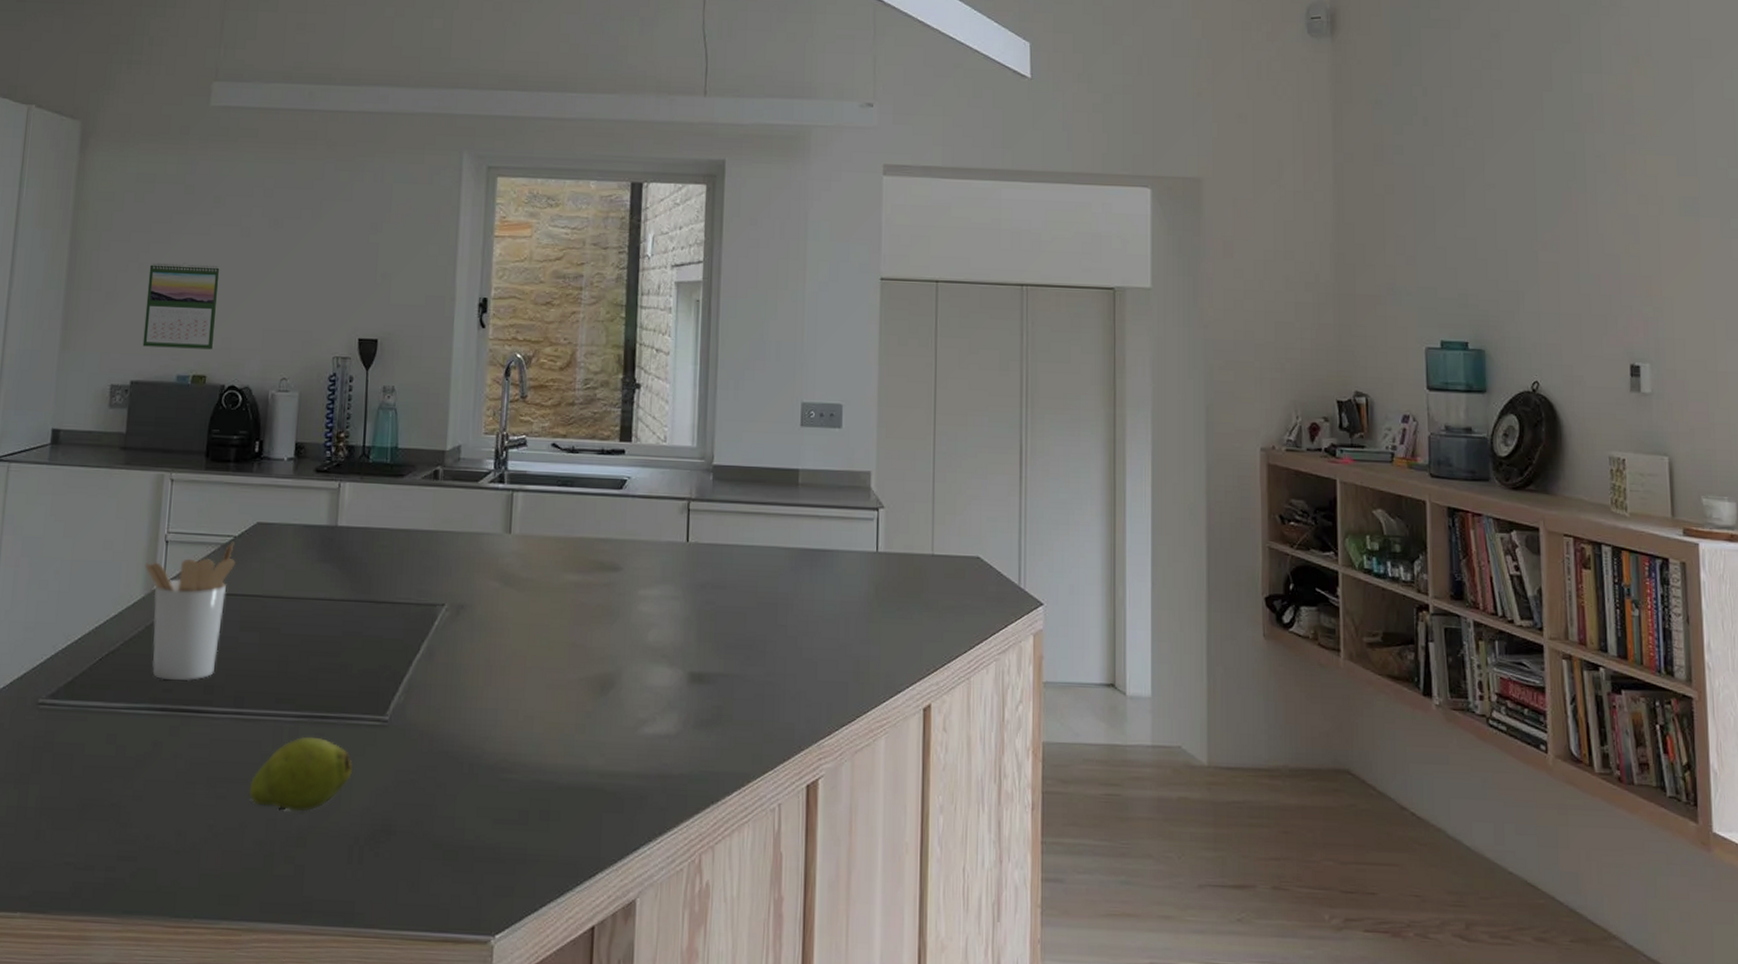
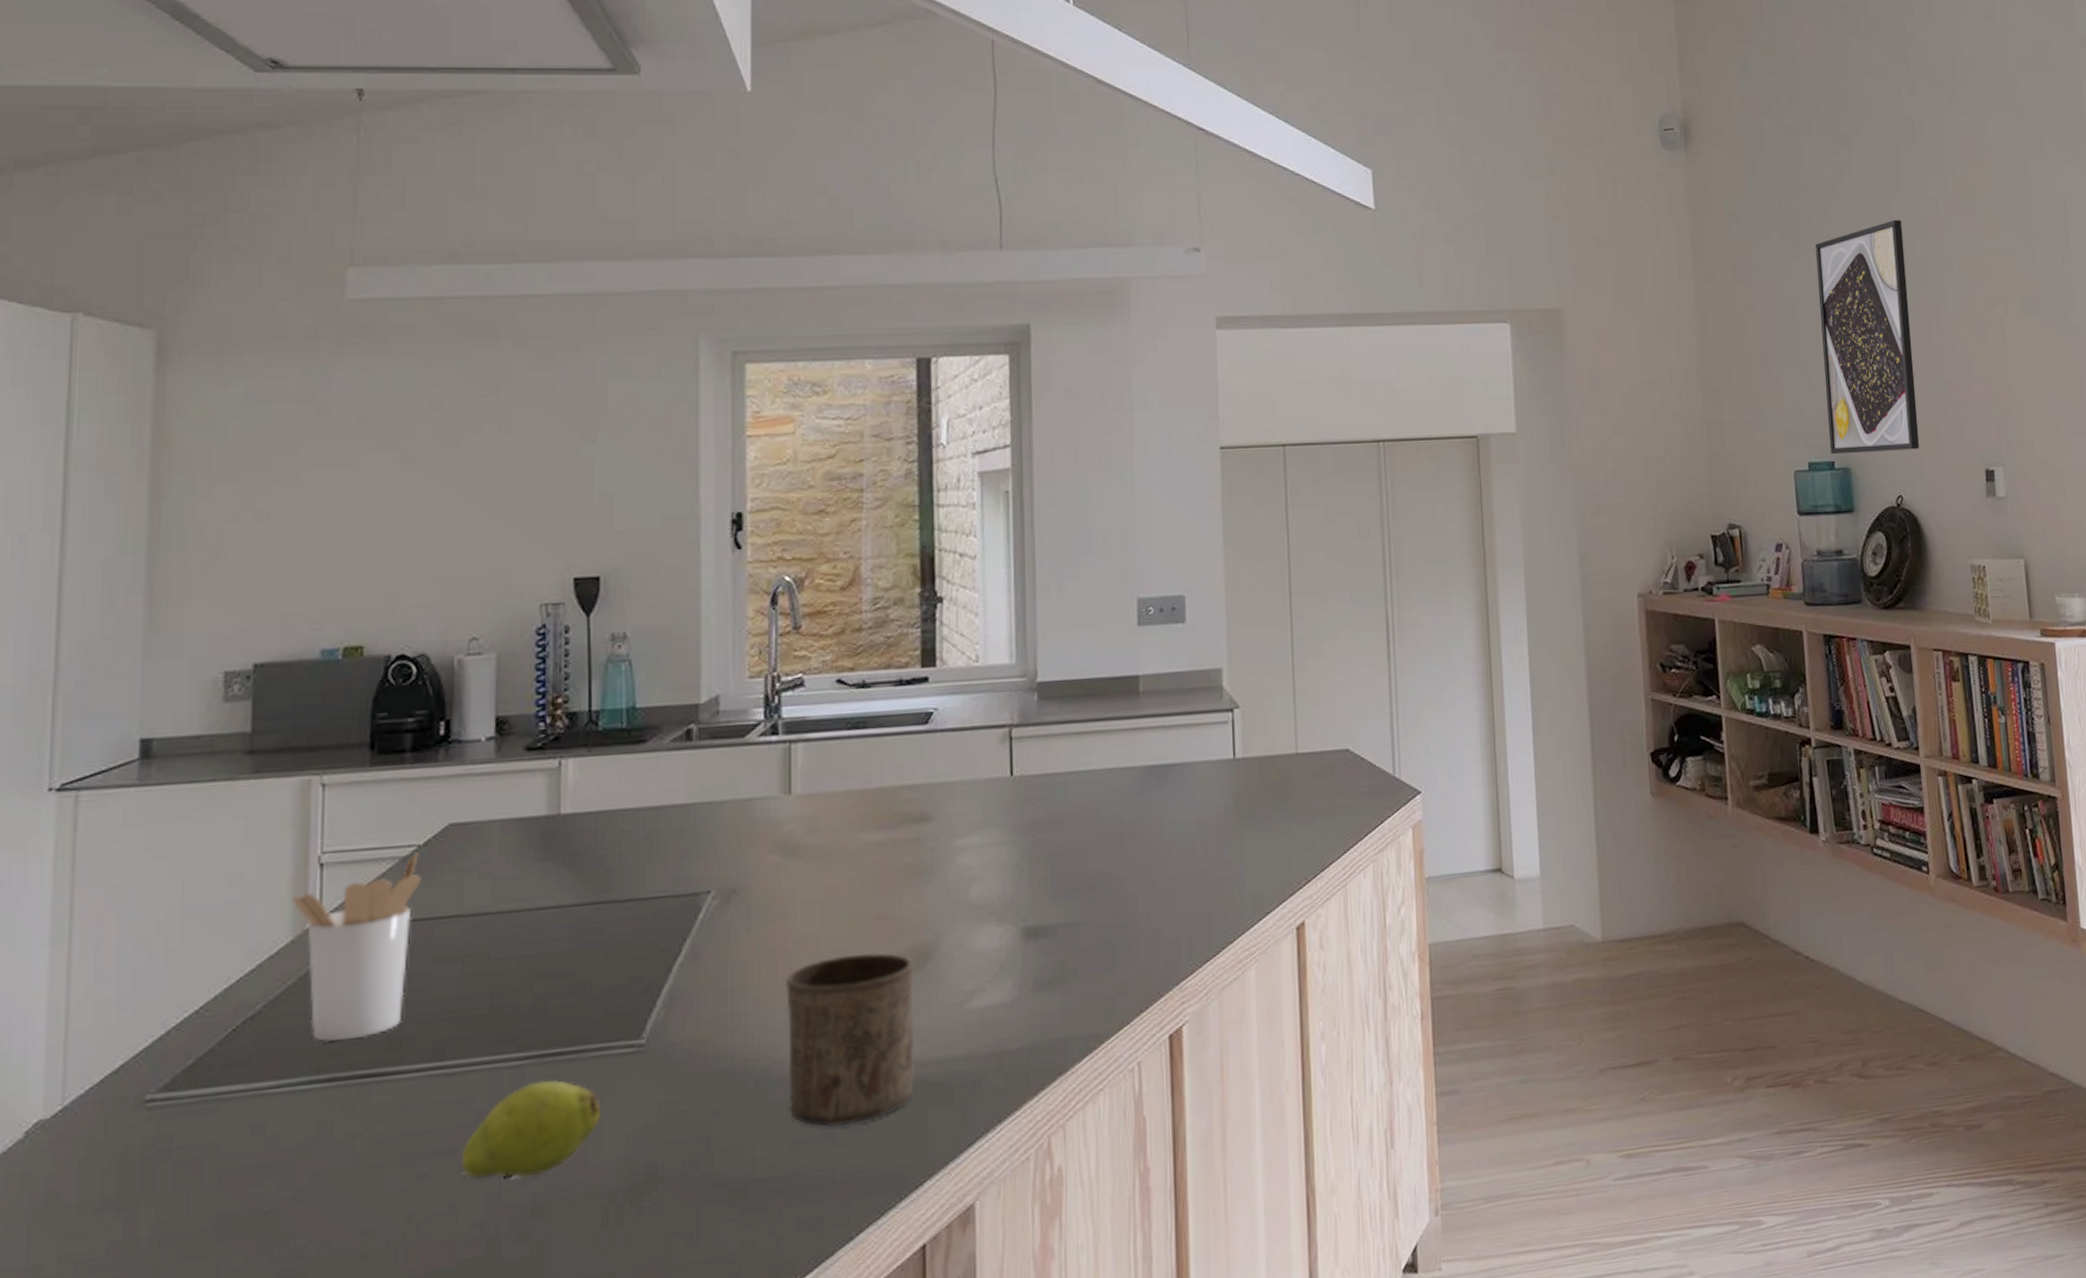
calendar: present [142,262,220,350] -> none [268,503,374,618]
cup: none [494,673,598,815] -> present [784,952,915,1128]
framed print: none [1460,114,1560,338] -> present [1815,219,1920,455]

